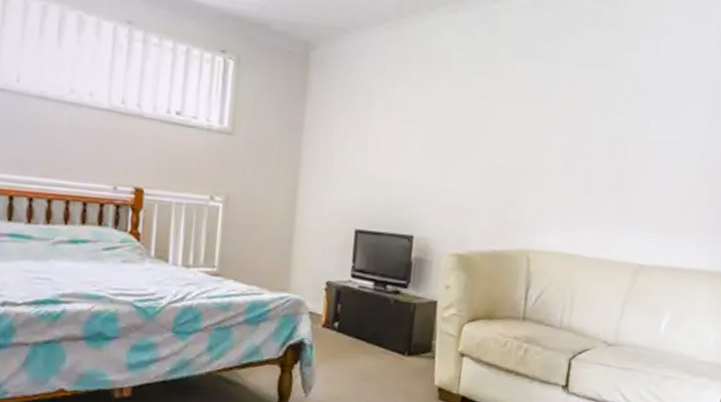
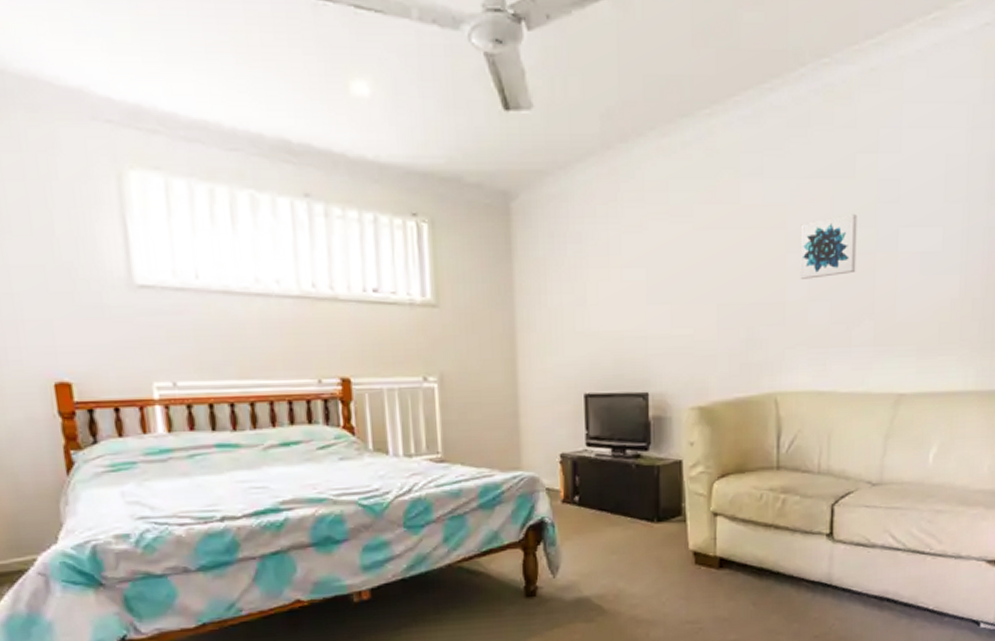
wall art: none [560,100,615,153] -> present [800,214,857,279]

